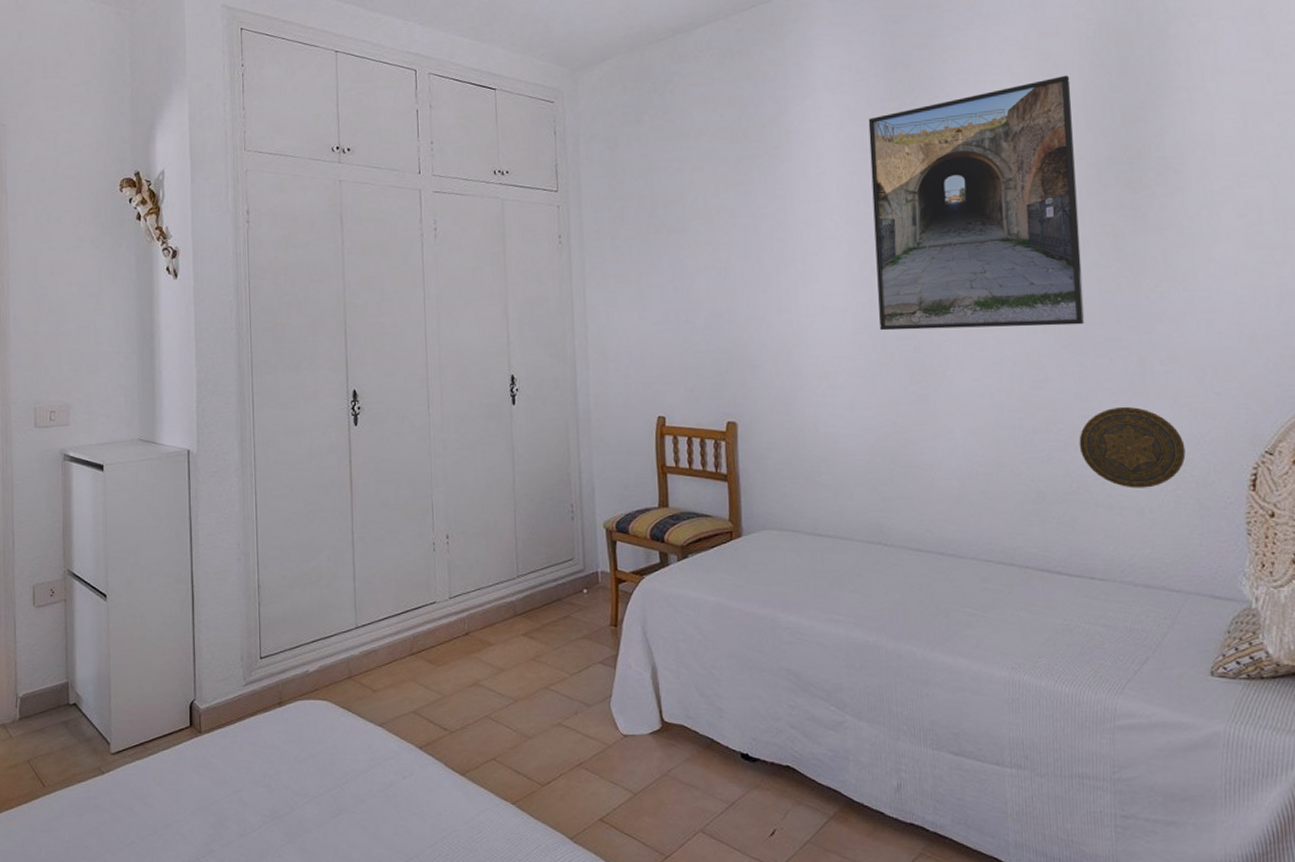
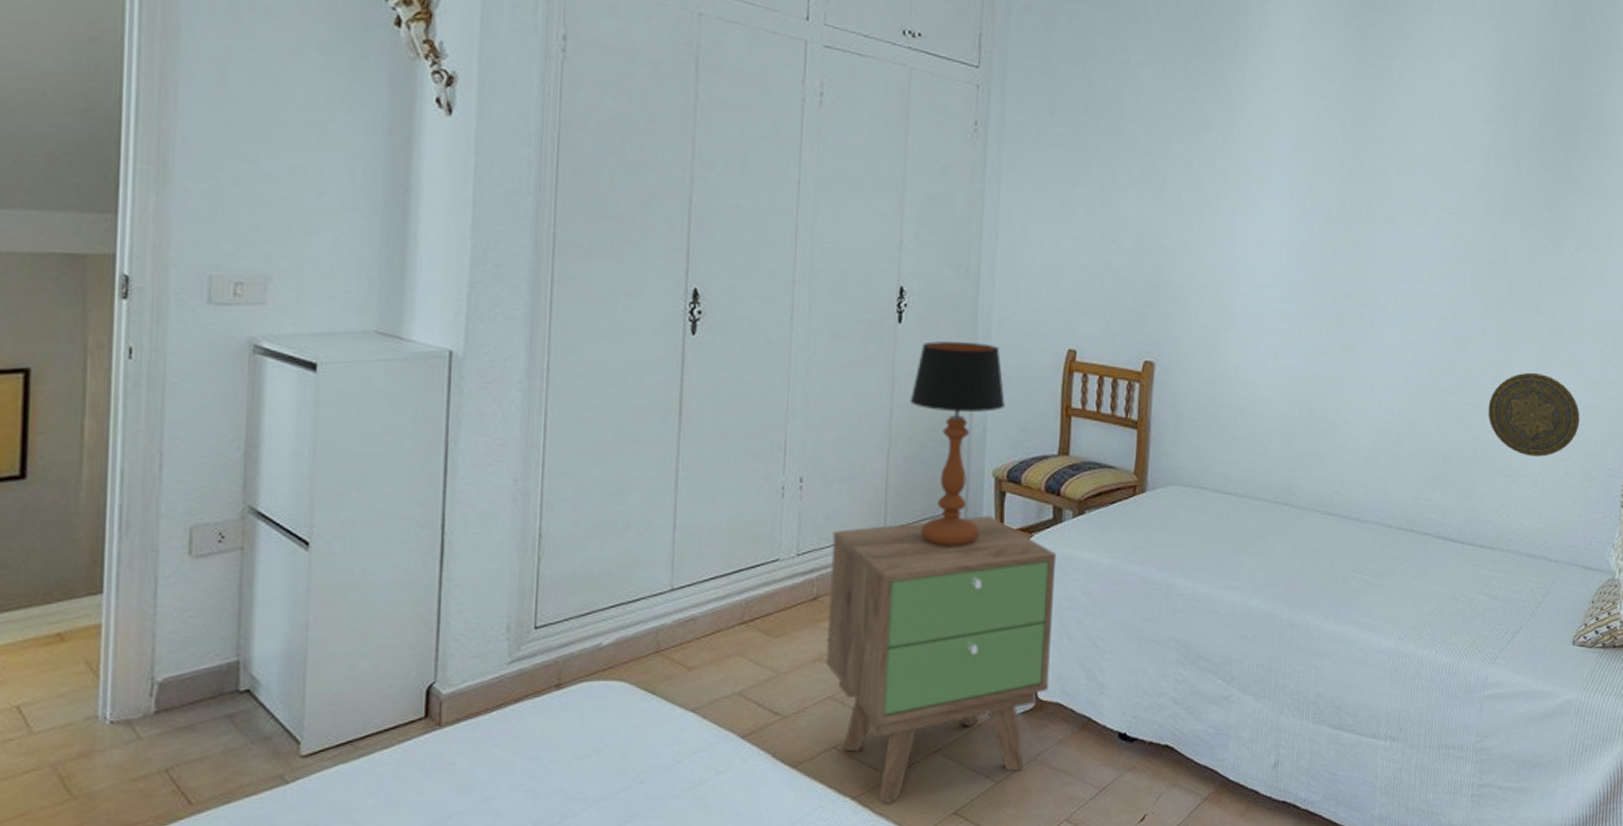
nightstand: none [476,562,672,810] -> present [826,516,1057,805]
table lamp: none [528,416,608,589] -> present [909,341,1005,547]
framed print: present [868,75,1085,331] -> none [1315,17,1528,285]

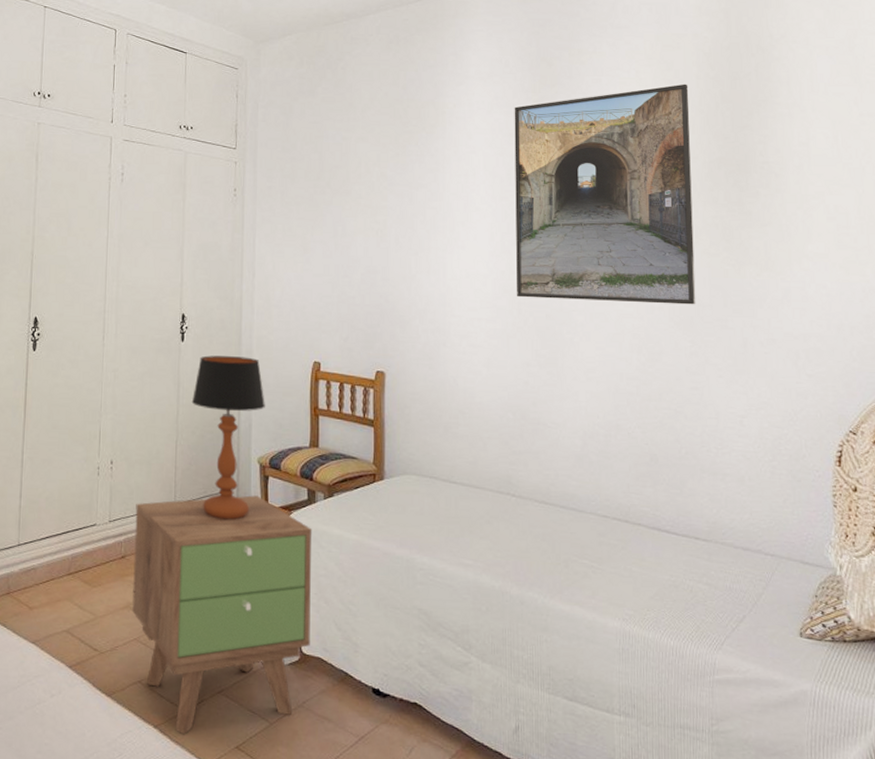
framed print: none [1315,17,1528,285] -> present [514,83,696,305]
decorative plate: present [1488,372,1580,457] -> none [688,381,781,458]

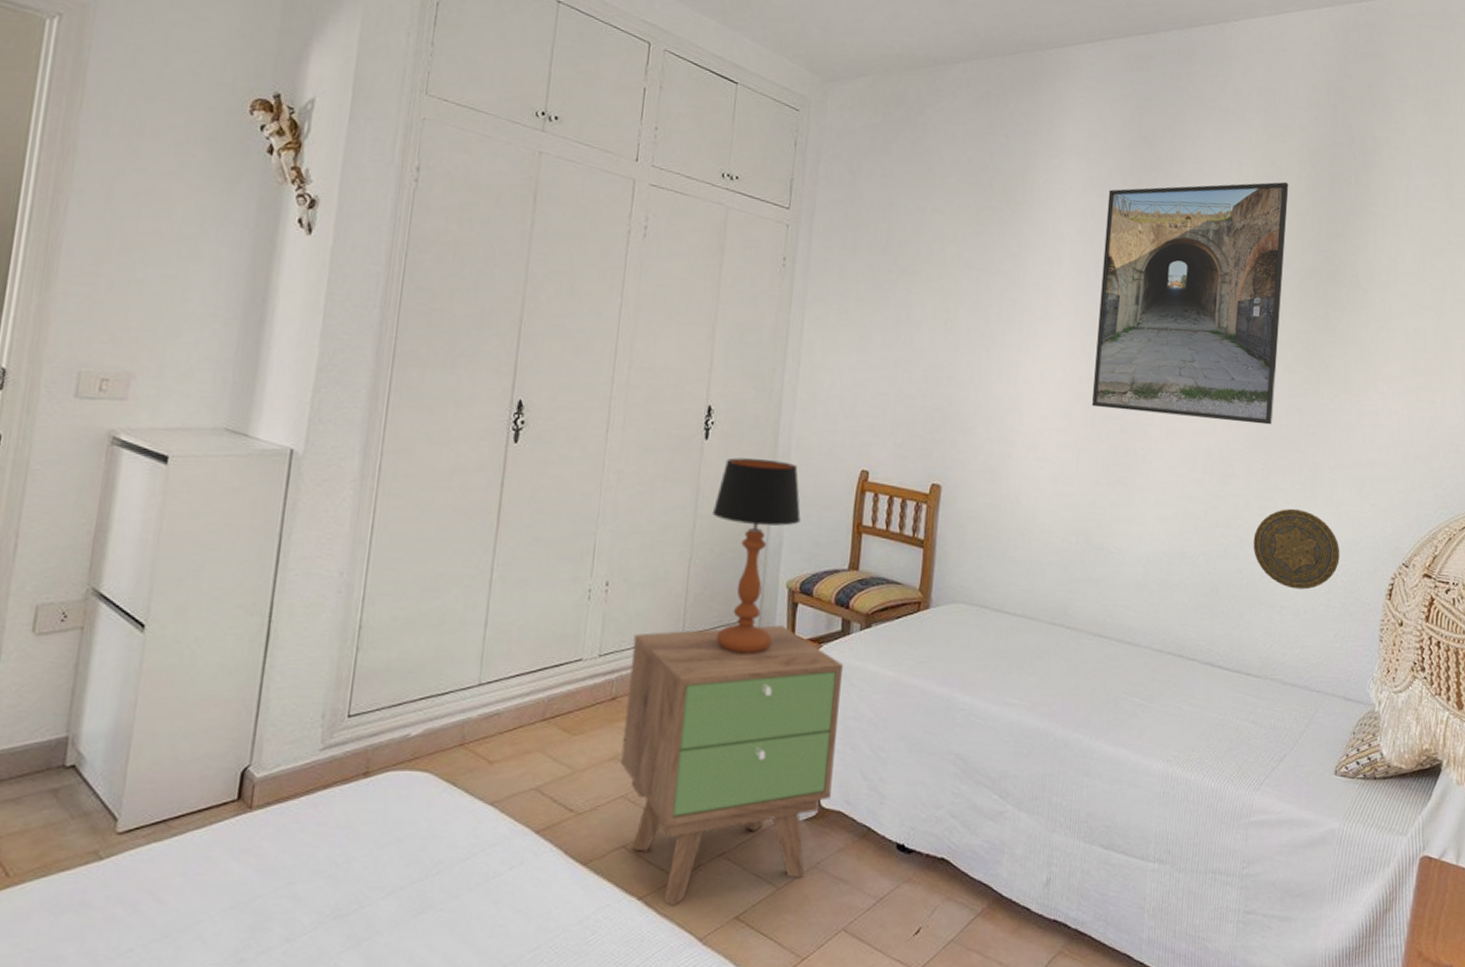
decorative plate: none [688,381,781,458] -> present [1253,508,1340,590]

